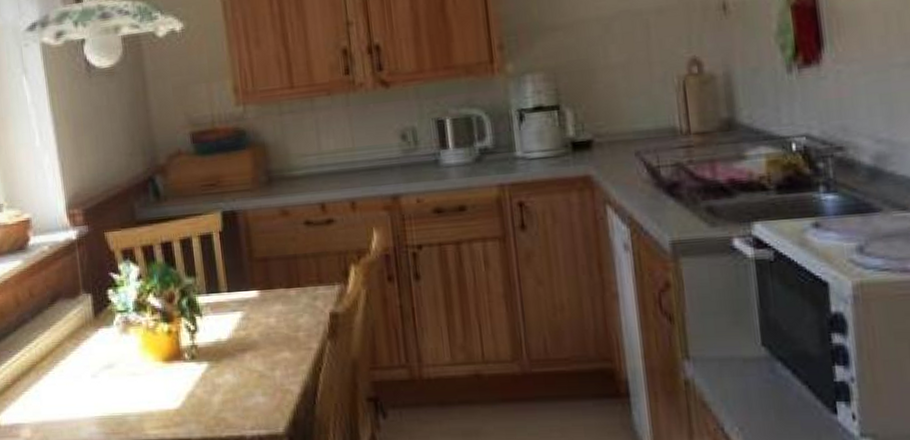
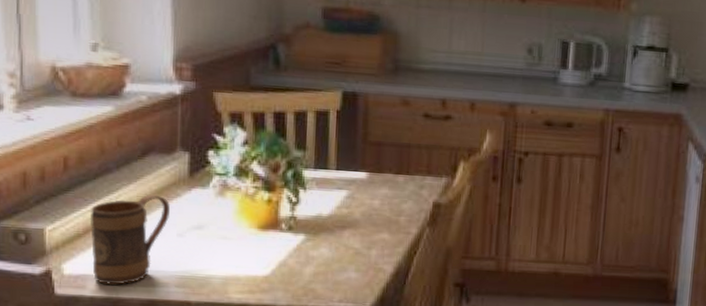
mug: none [15,339,82,431] -> present [89,194,170,285]

